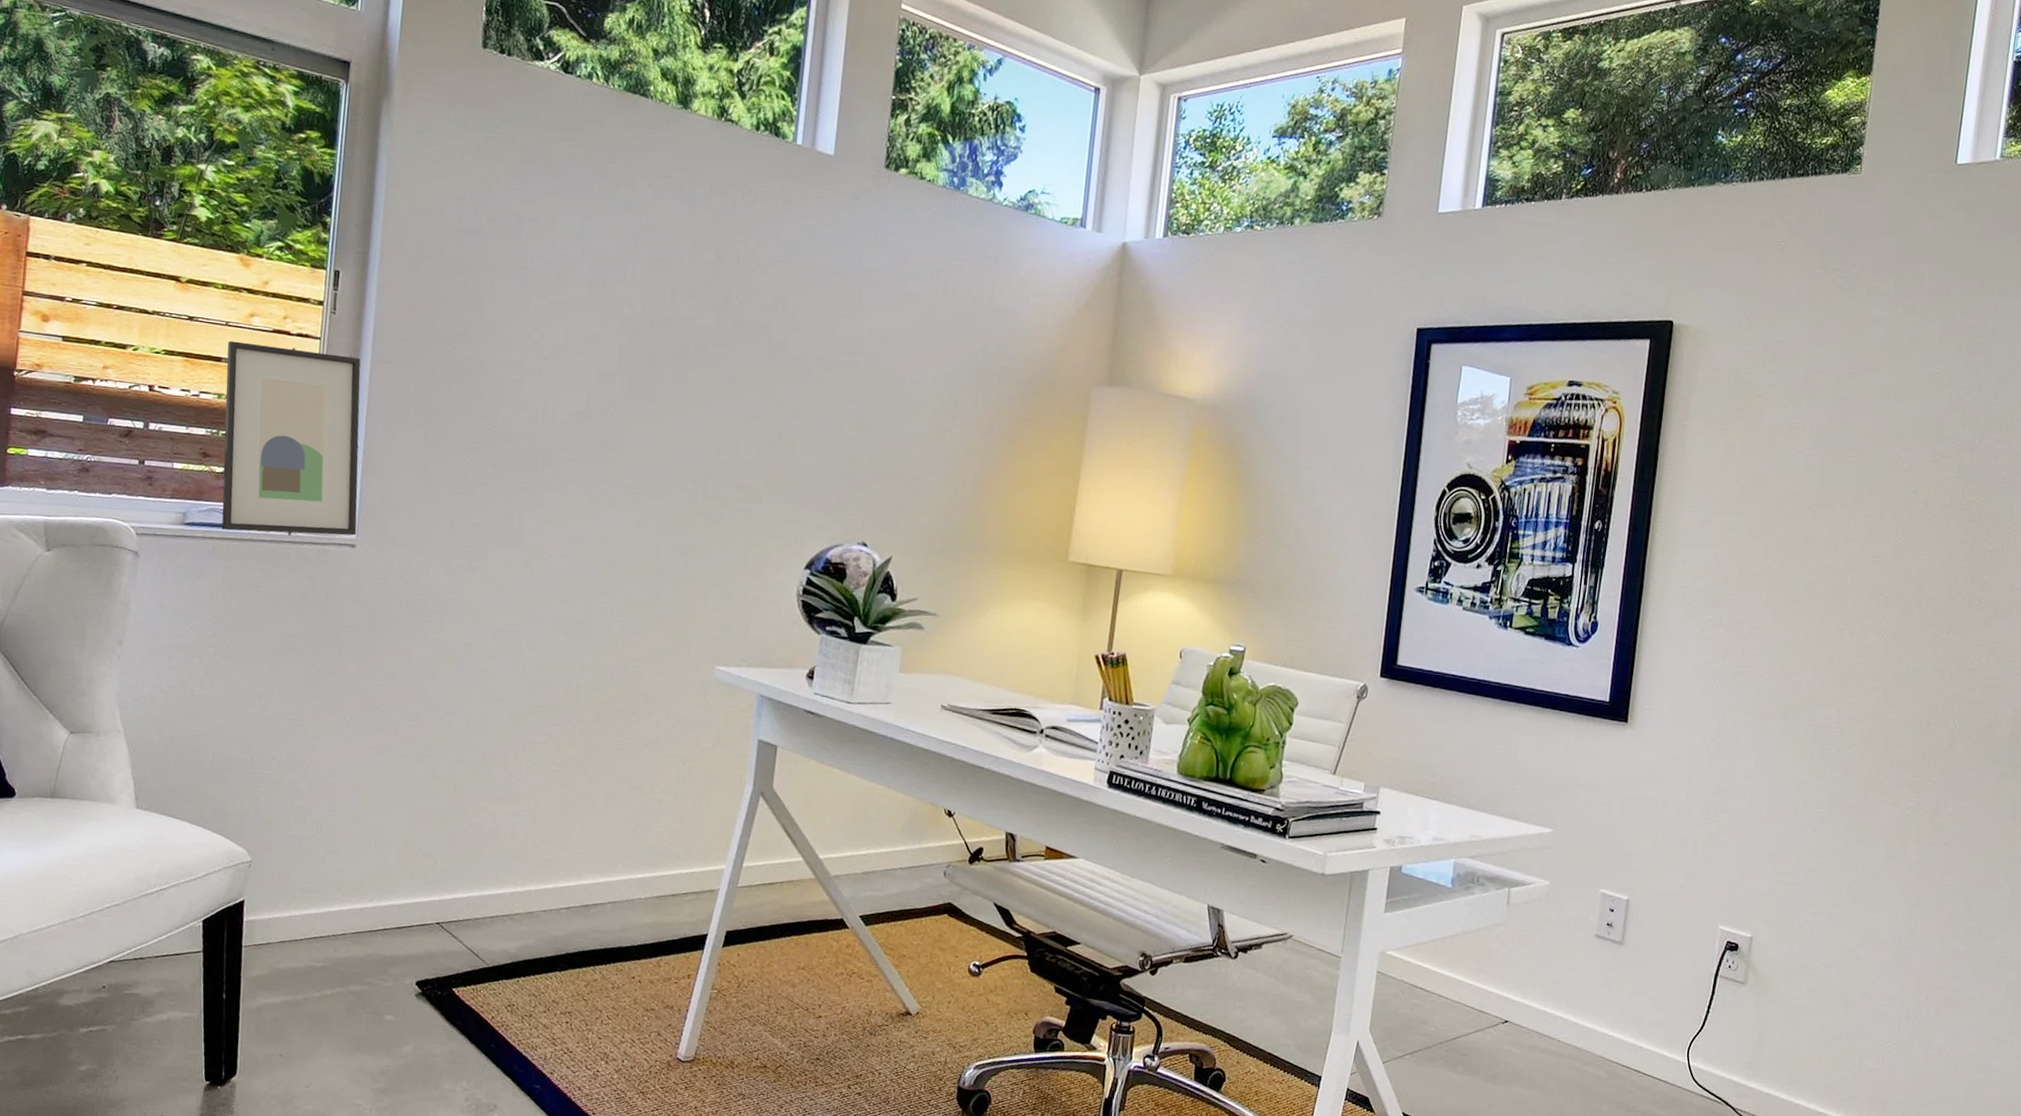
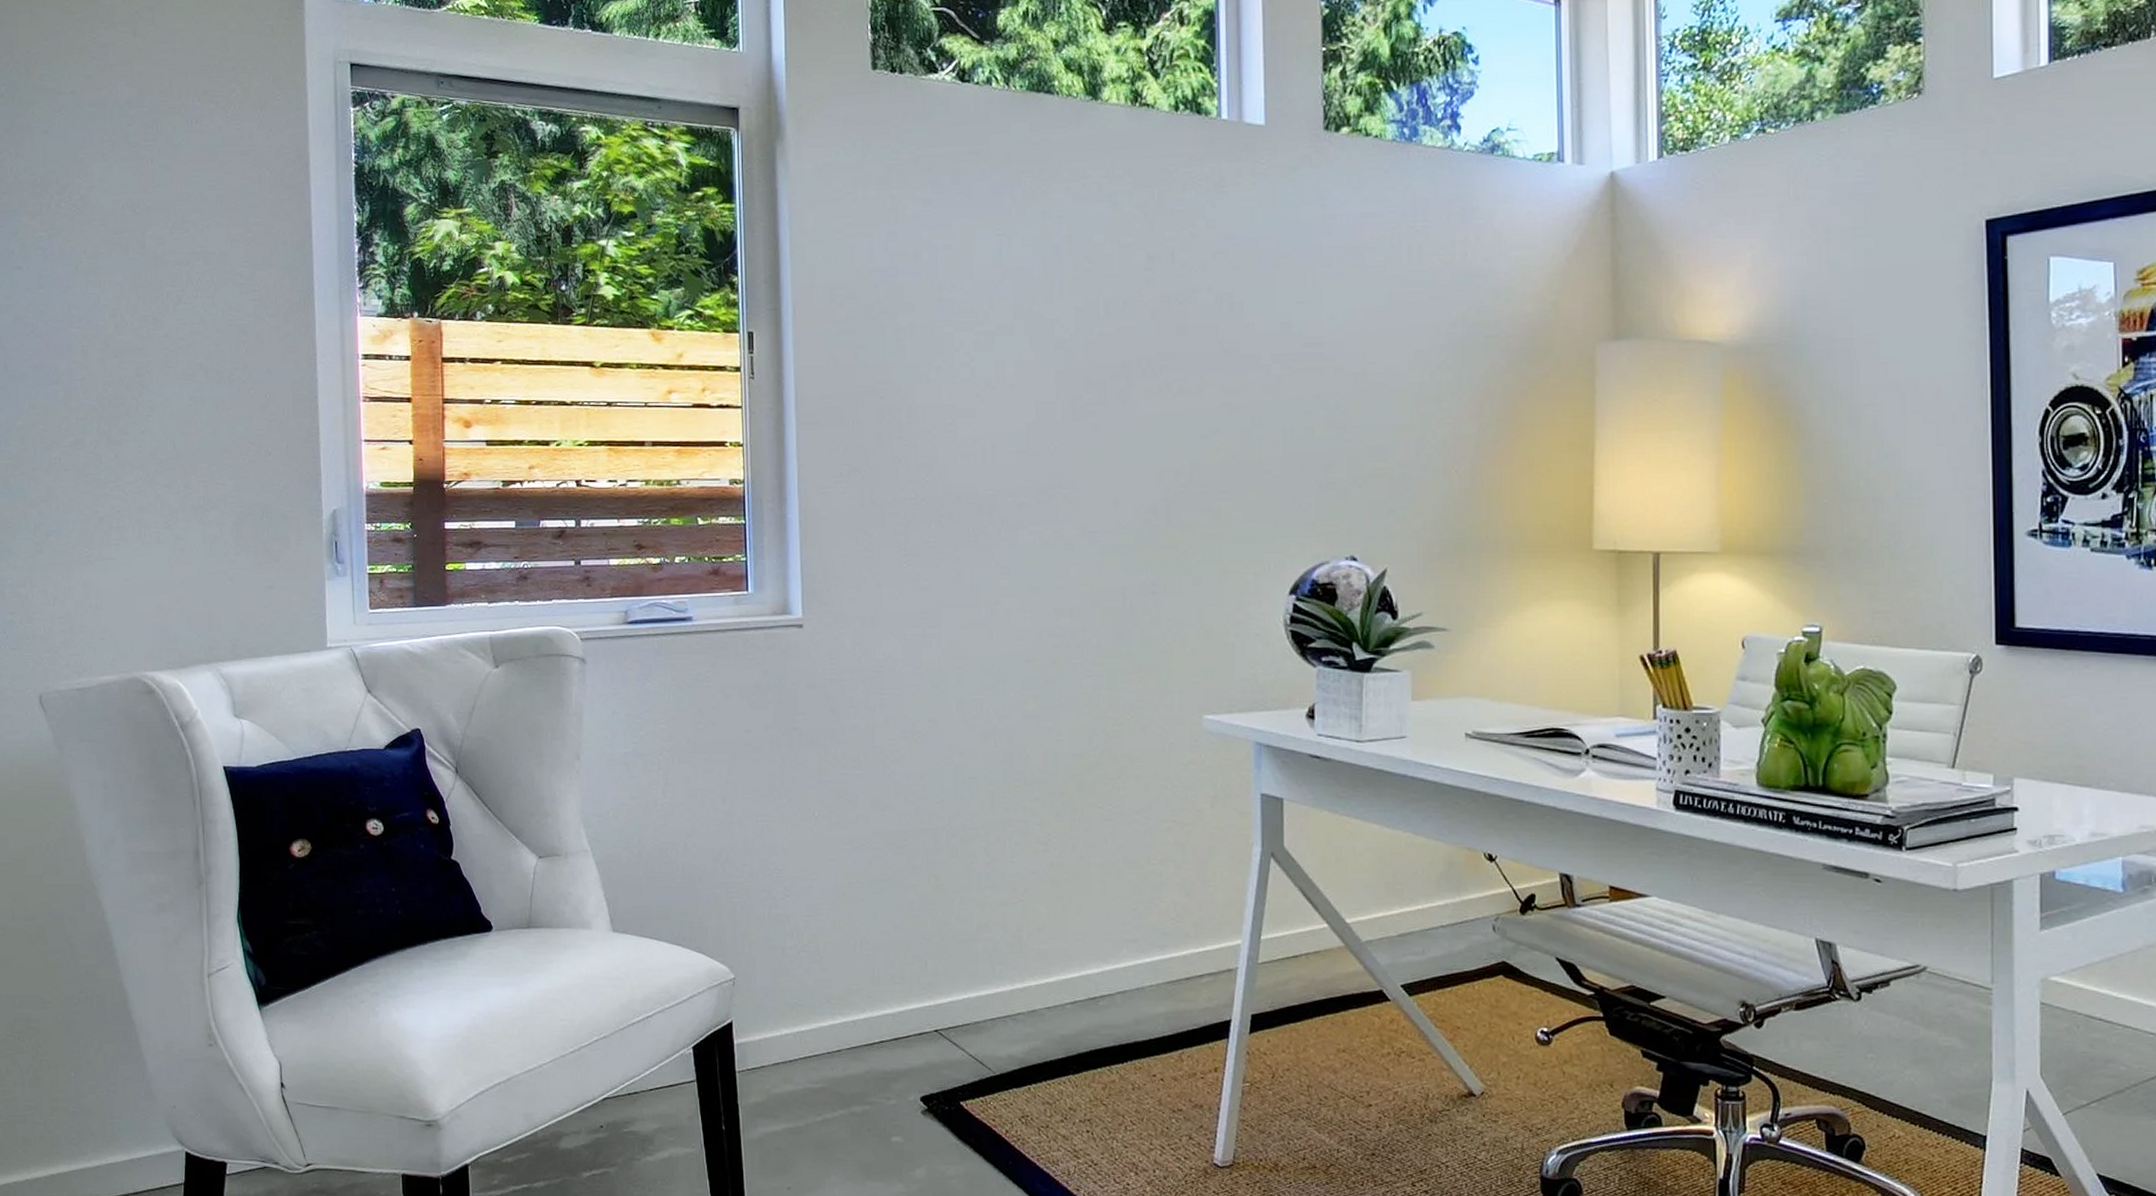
picture frame: present [220,341,361,536] -> none [649,420,802,625]

